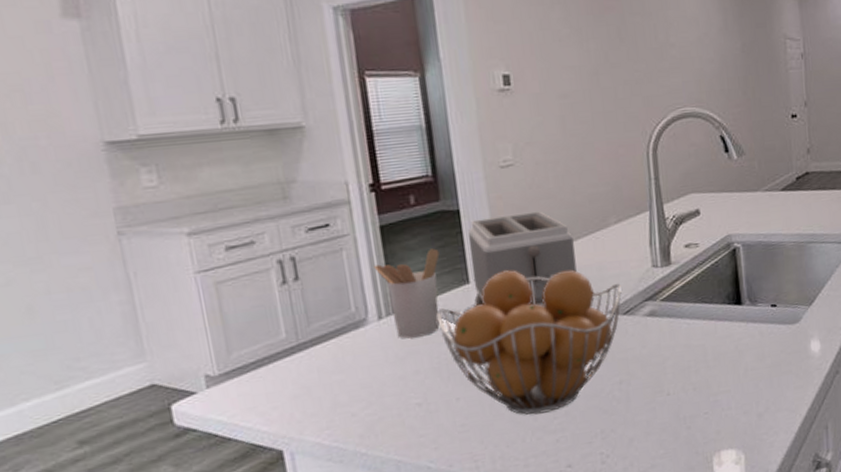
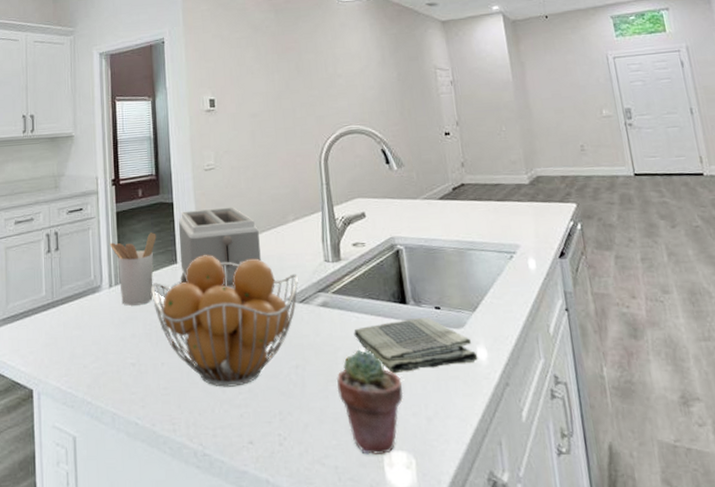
potted succulent: none [664,356,735,458] -> present [336,349,404,455]
dish towel: none [684,316,811,377] -> present [354,318,478,374]

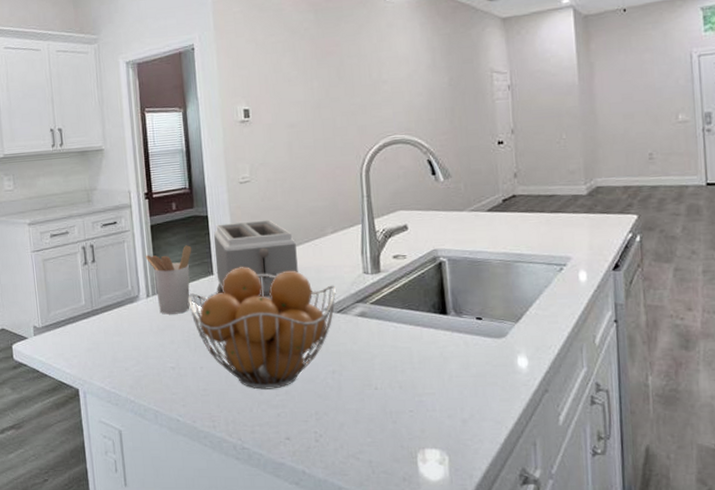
potted succulent: present [336,349,404,455] -> none [372,356,440,451]
dish towel: present [354,318,478,374] -> none [391,328,518,380]

